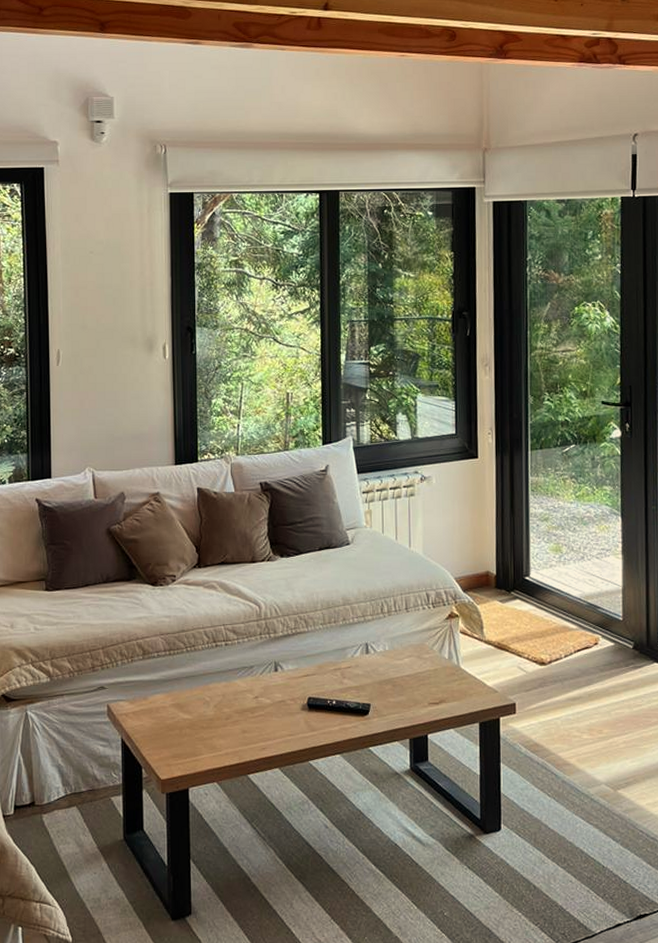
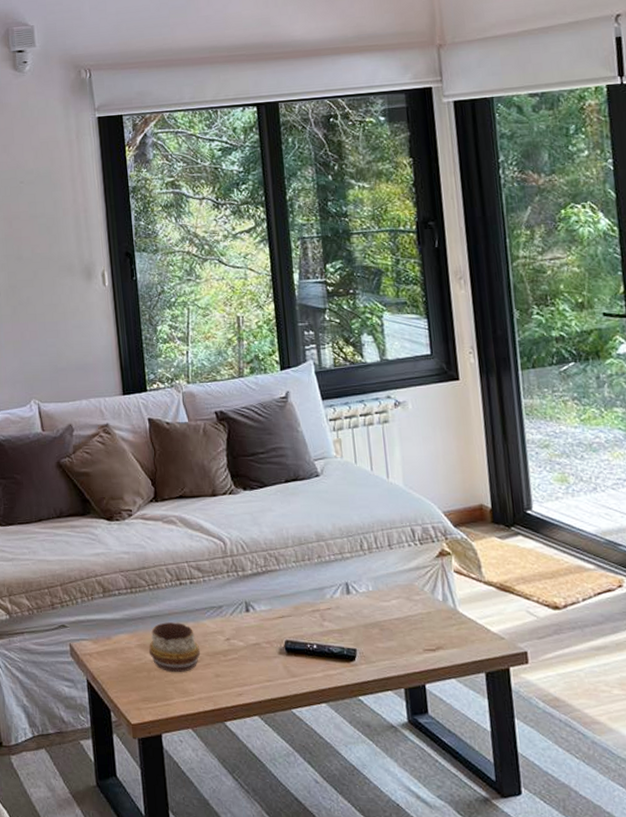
decorative bowl: none [182,682,231,729] -> present [148,622,201,672]

